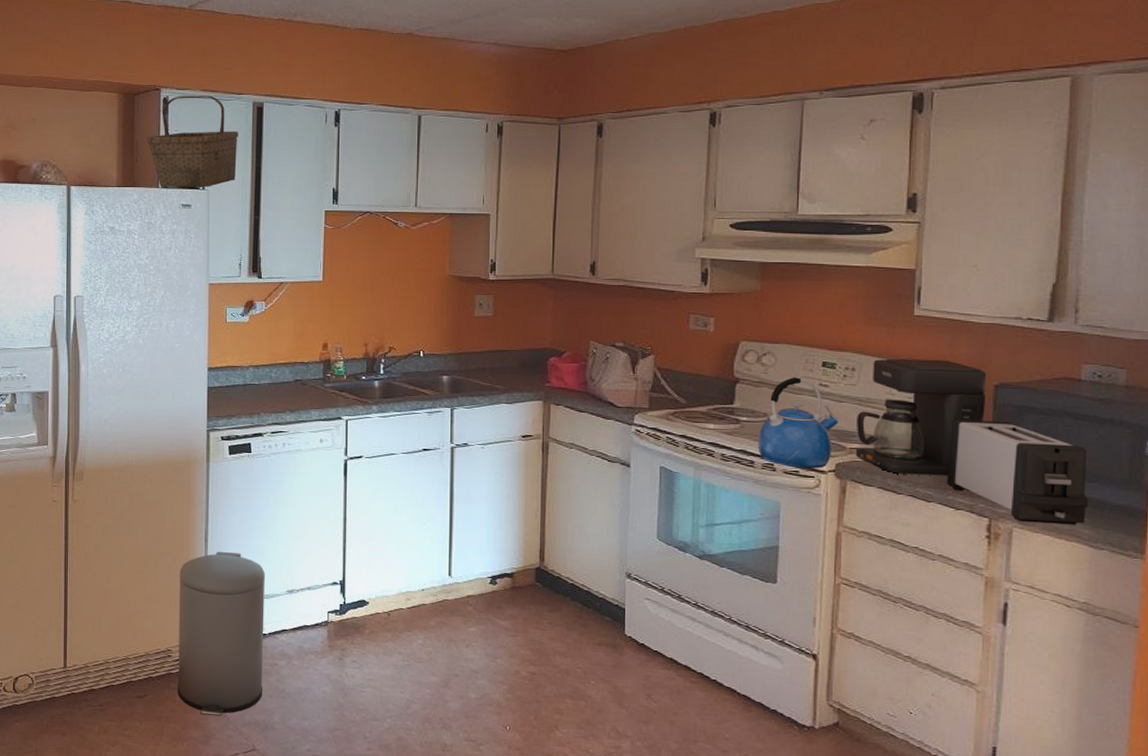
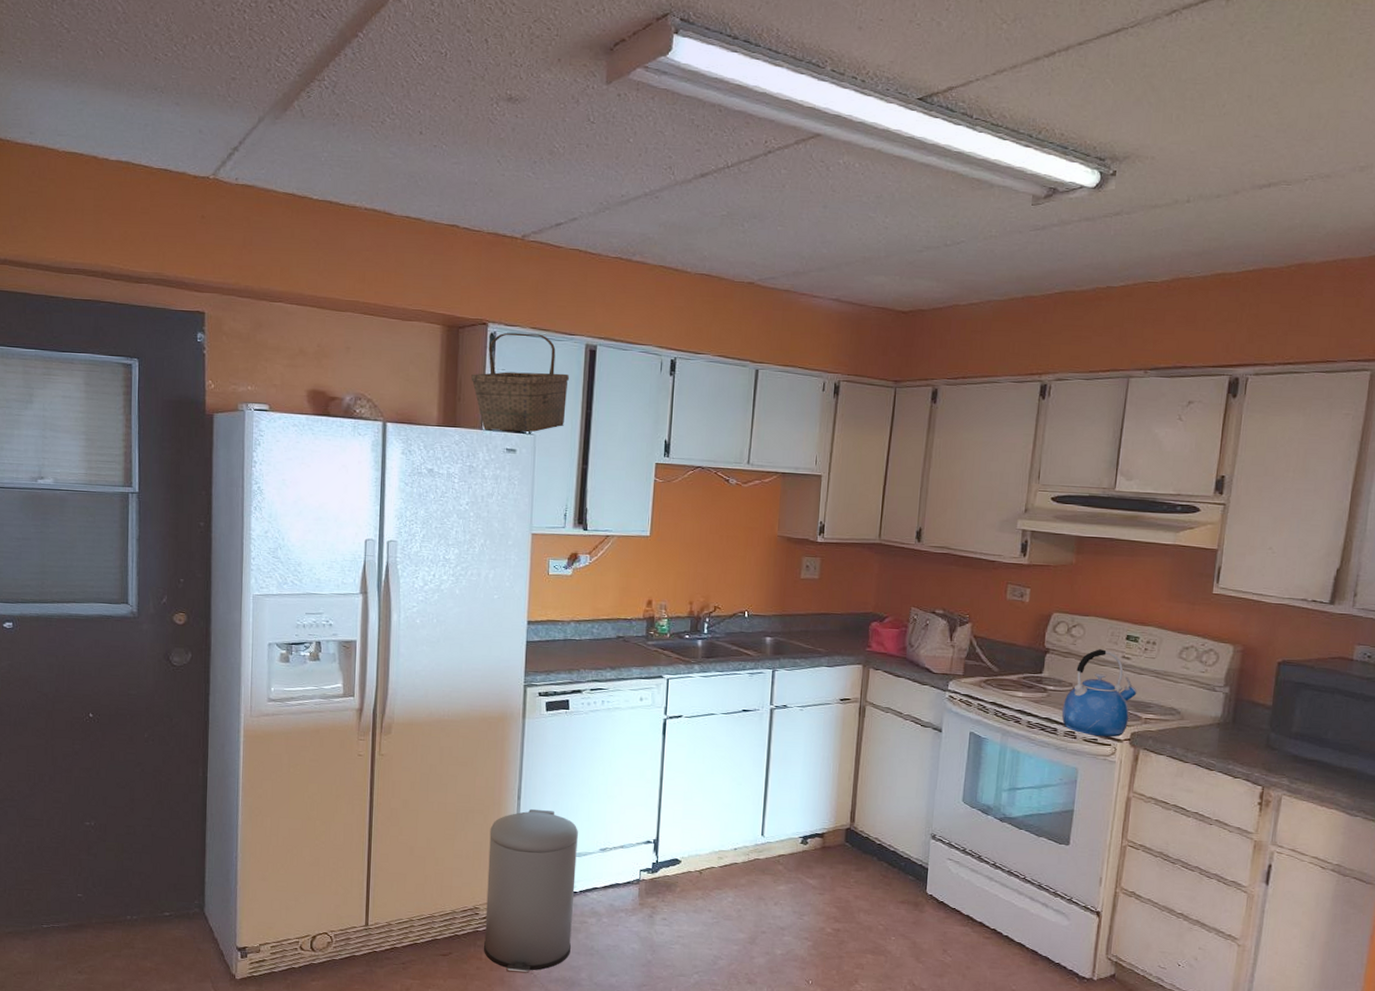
coffee maker: present [855,358,987,476] -> none [1149,634,1272,746]
toaster: present [947,419,1089,525] -> none [1228,694,1352,794]

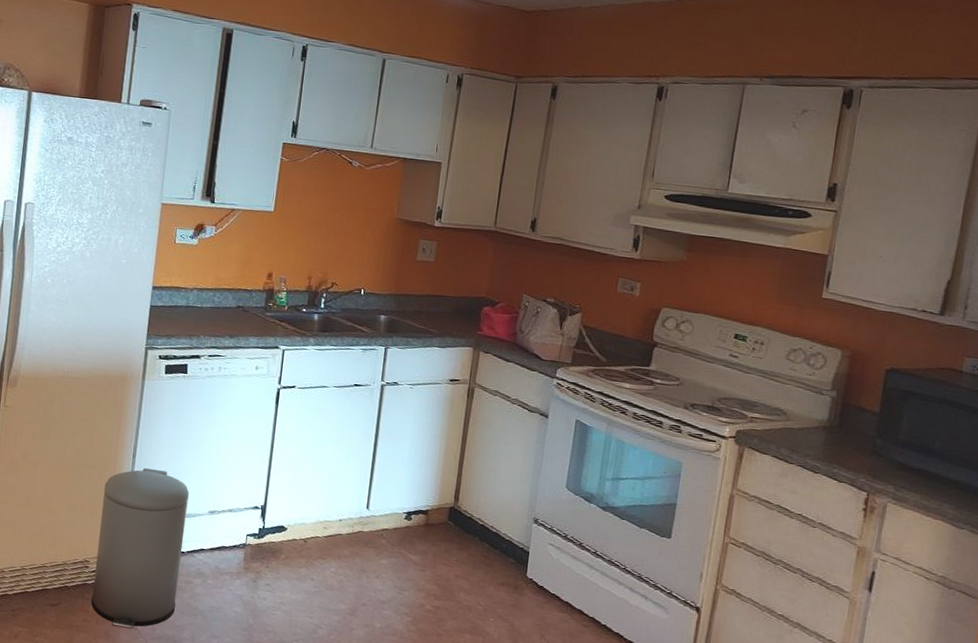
basket: present [471,332,569,433] -> none [113,13,206,108]
kettle: present [1061,649,1137,738] -> none [667,346,744,434]

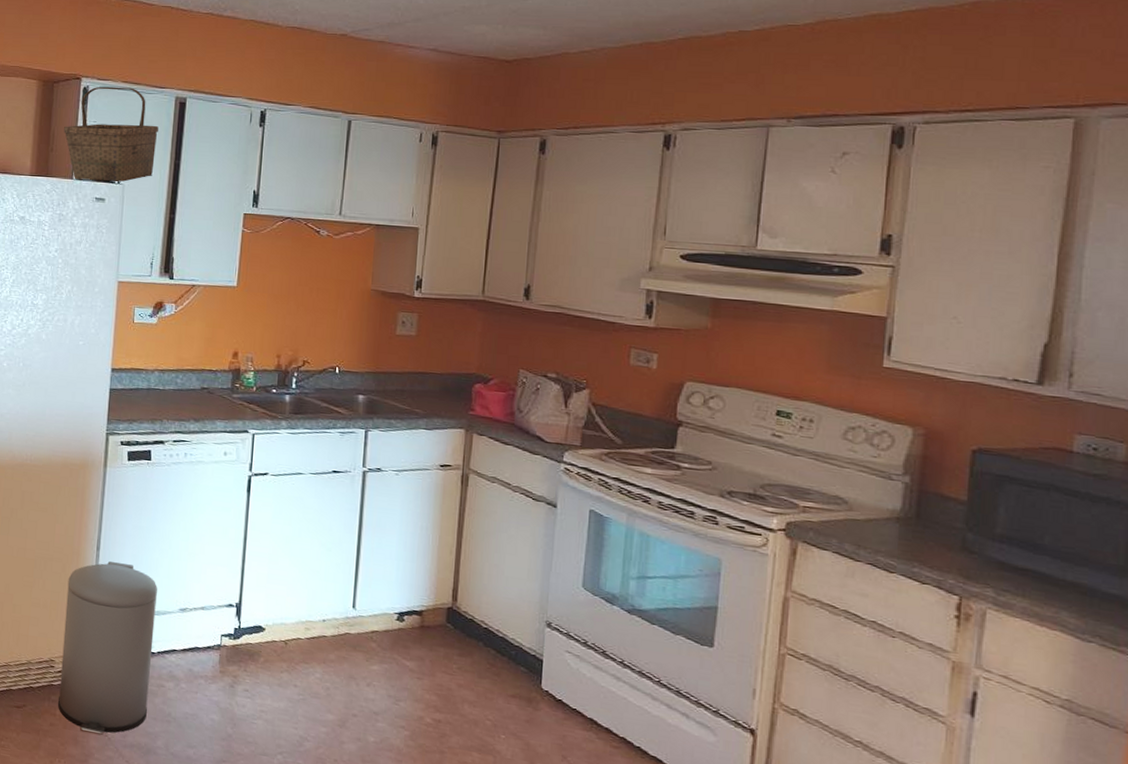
basket: none [113,13,206,108] -> present [64,86,158,182]

